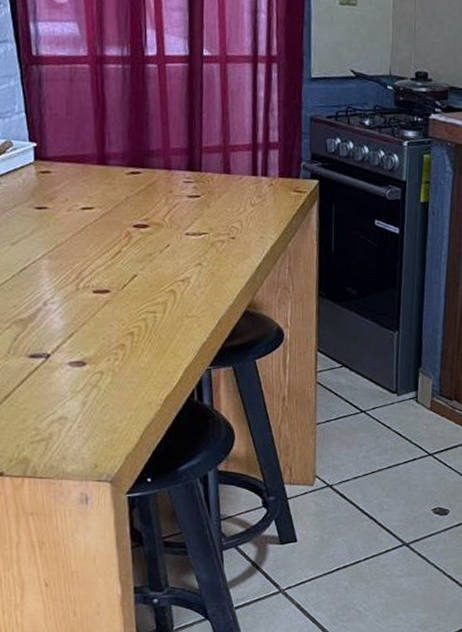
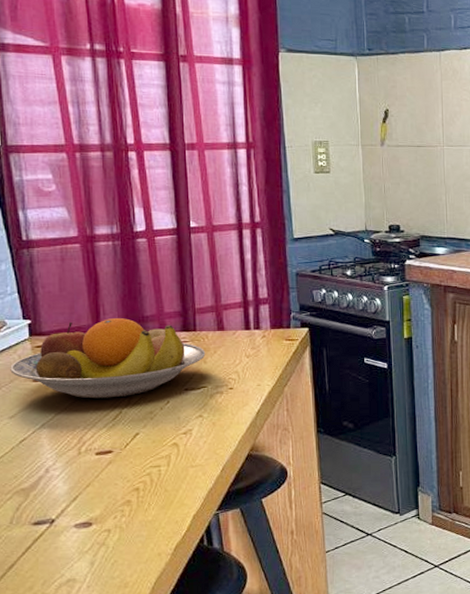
fruit bowl: none [14,148,210,235] -> present [10,317,206,399]

